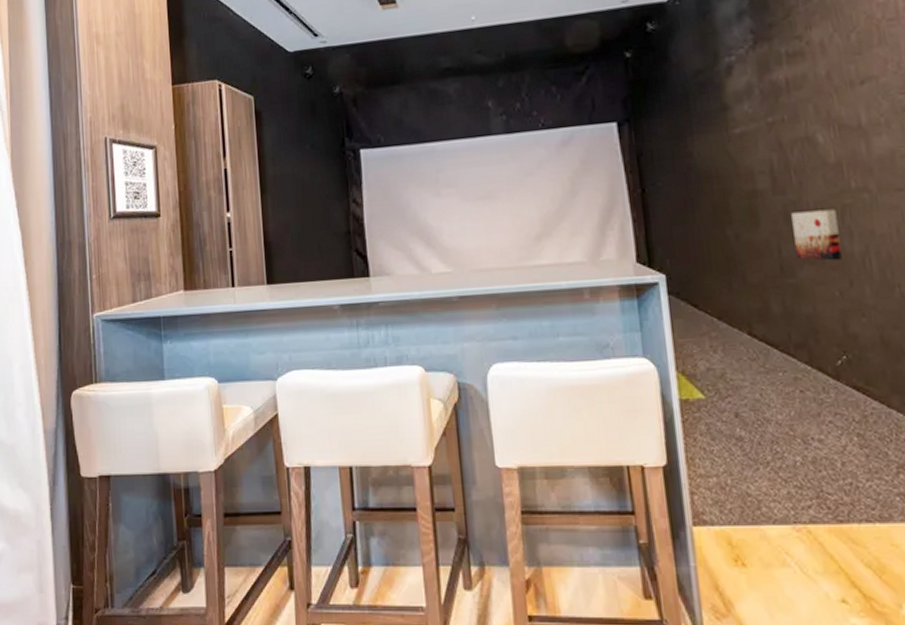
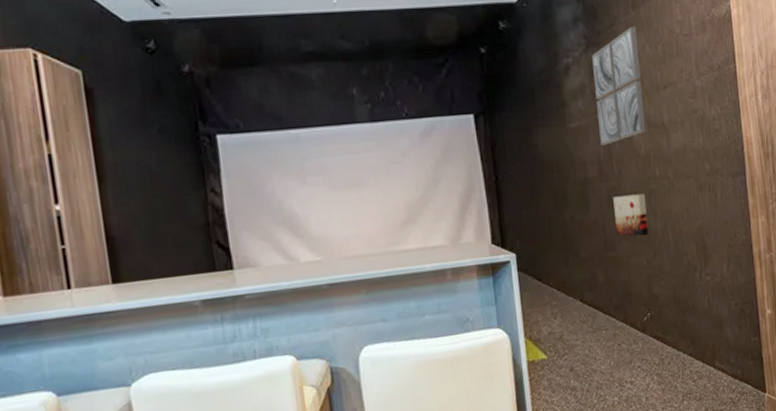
wall art: none [761,15,835,153] -> present [592,26,646,146]

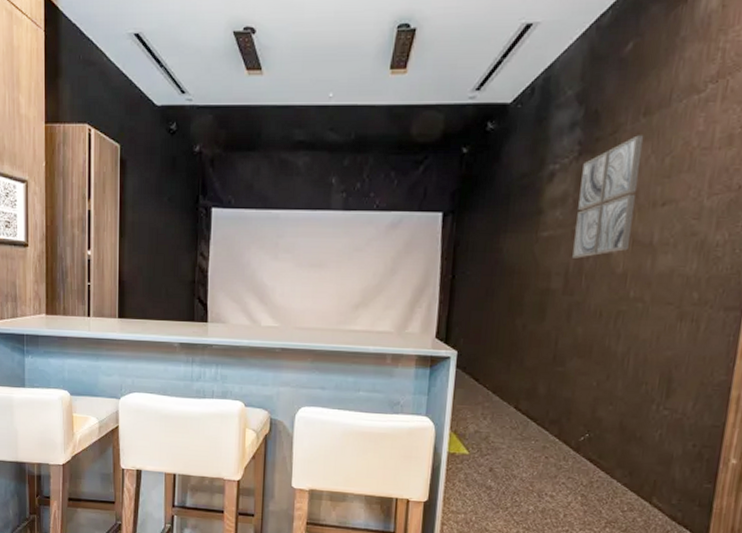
wall art: present [613,193,649,237] -> none [569,312,612,357]

